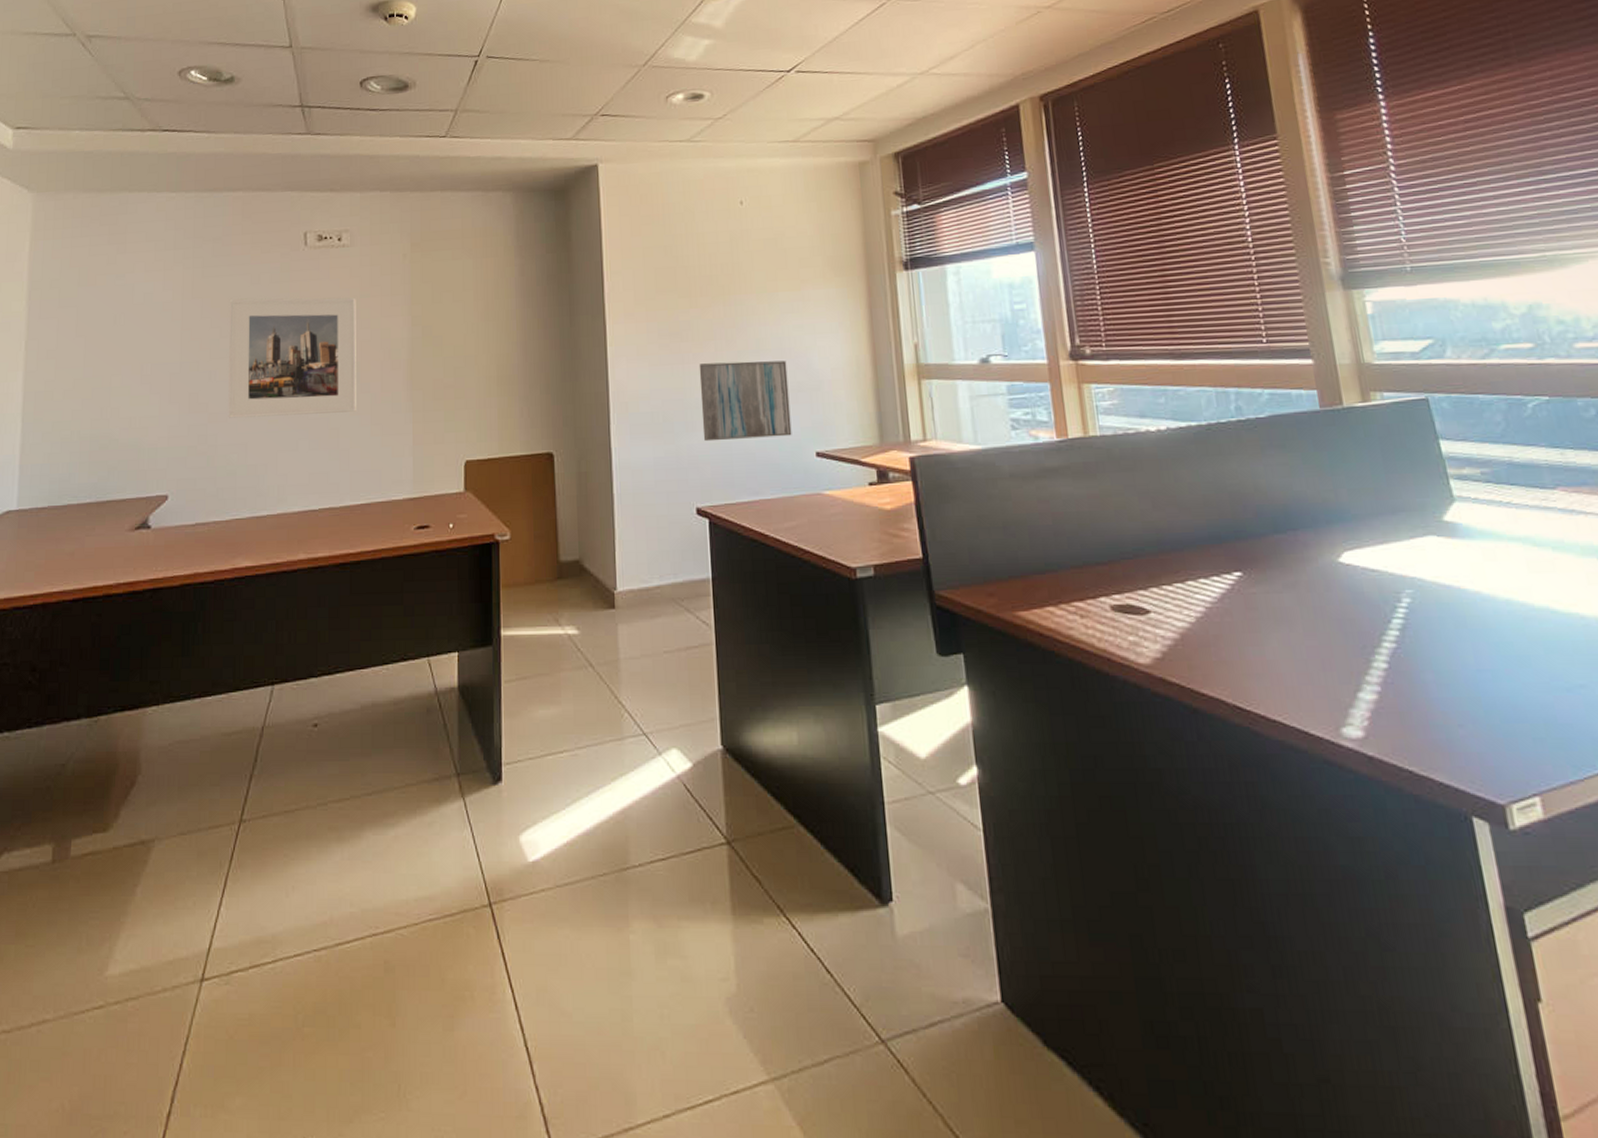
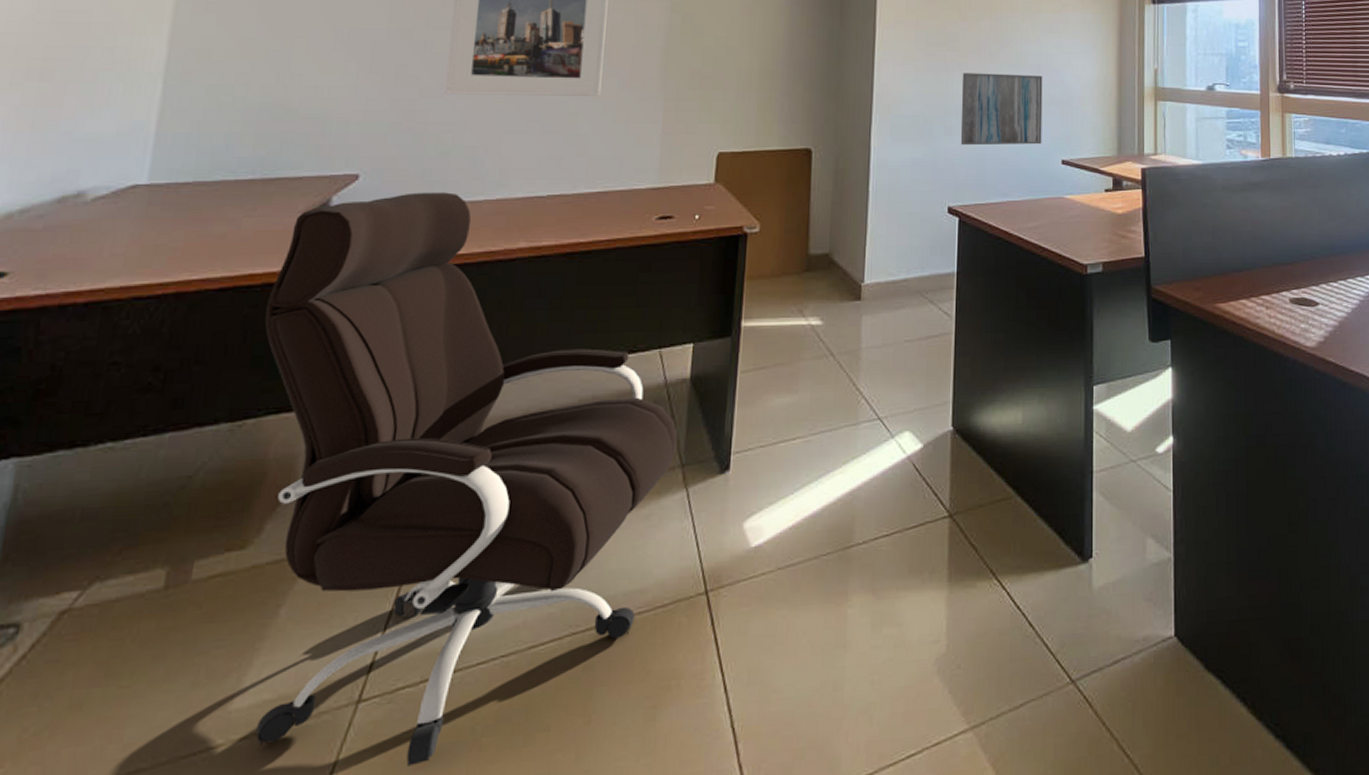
office chair: none [107,509,451,1046] -> present [256,192,678,766]

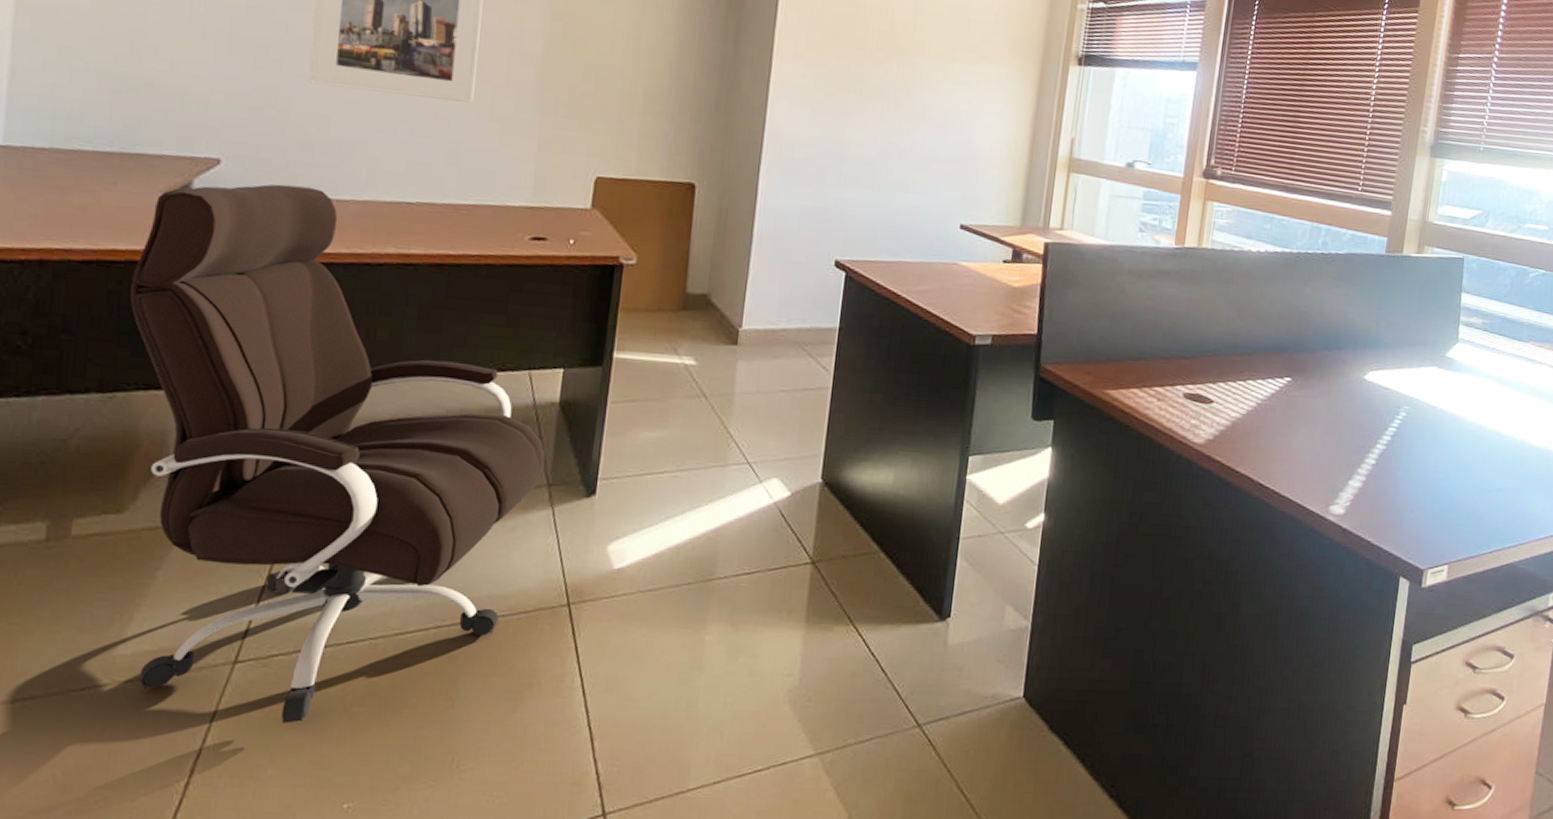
wall art: present [960,73,1043,146] -> none [853,120,949,206]

